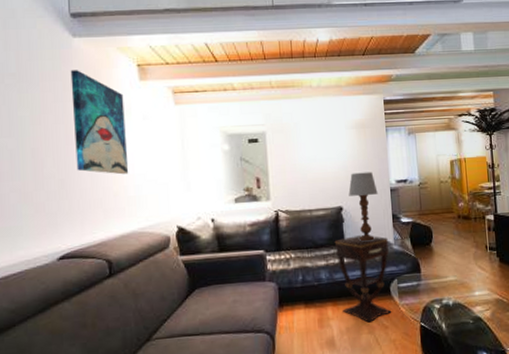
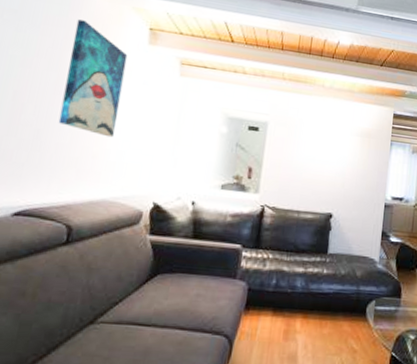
side table: present [334,234,392,323] -> none [312,246,374,343]
table lamp: present [348,171,378,242] -> none [341,181,372,256]

